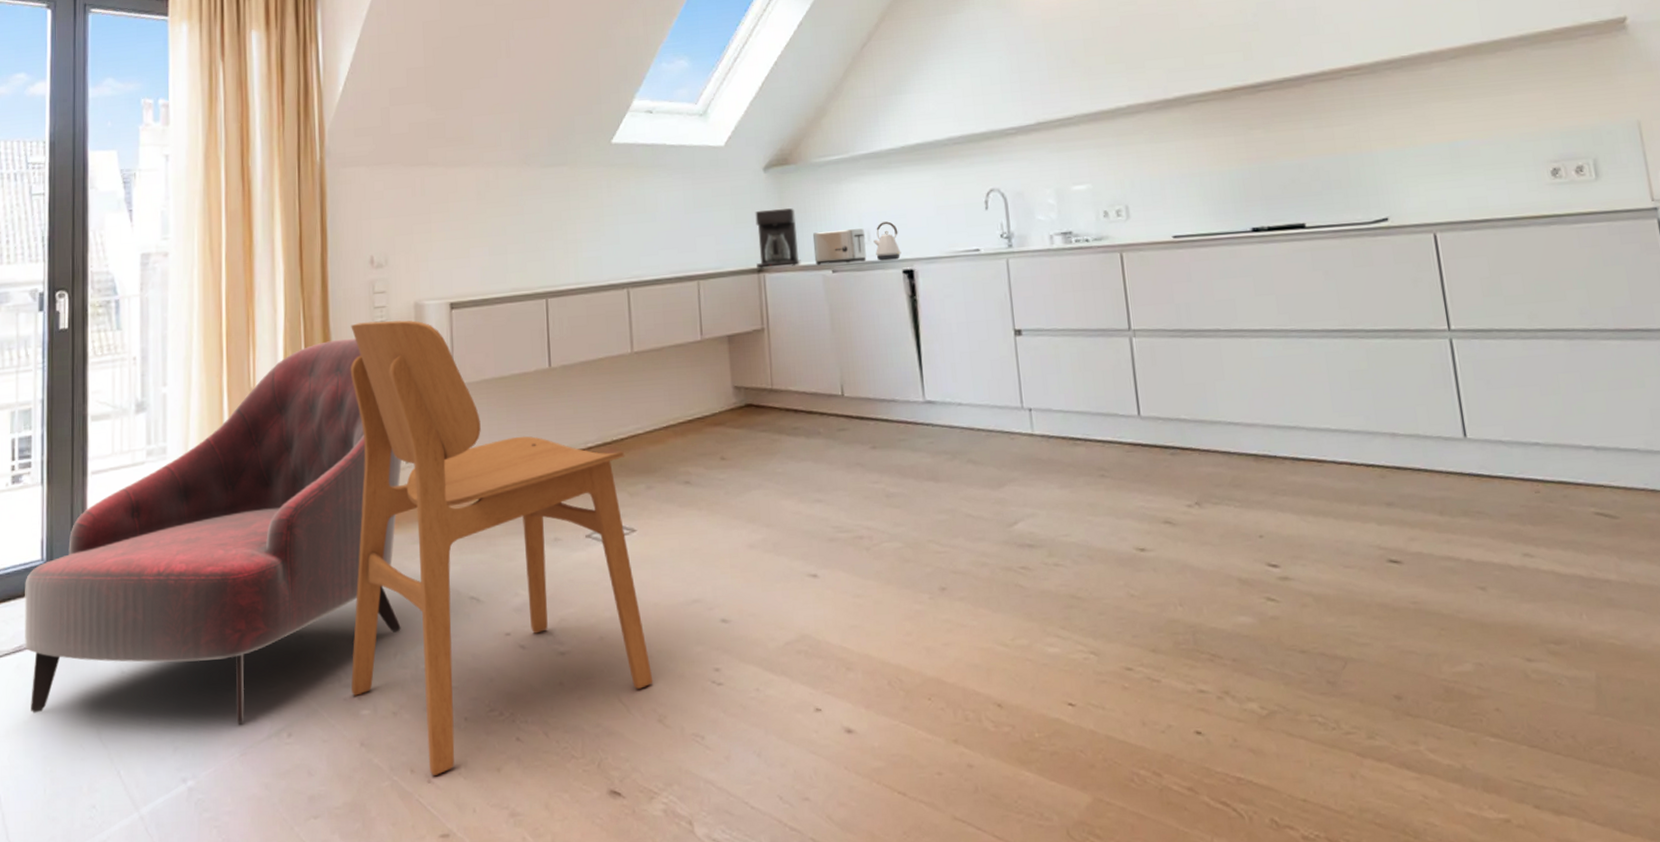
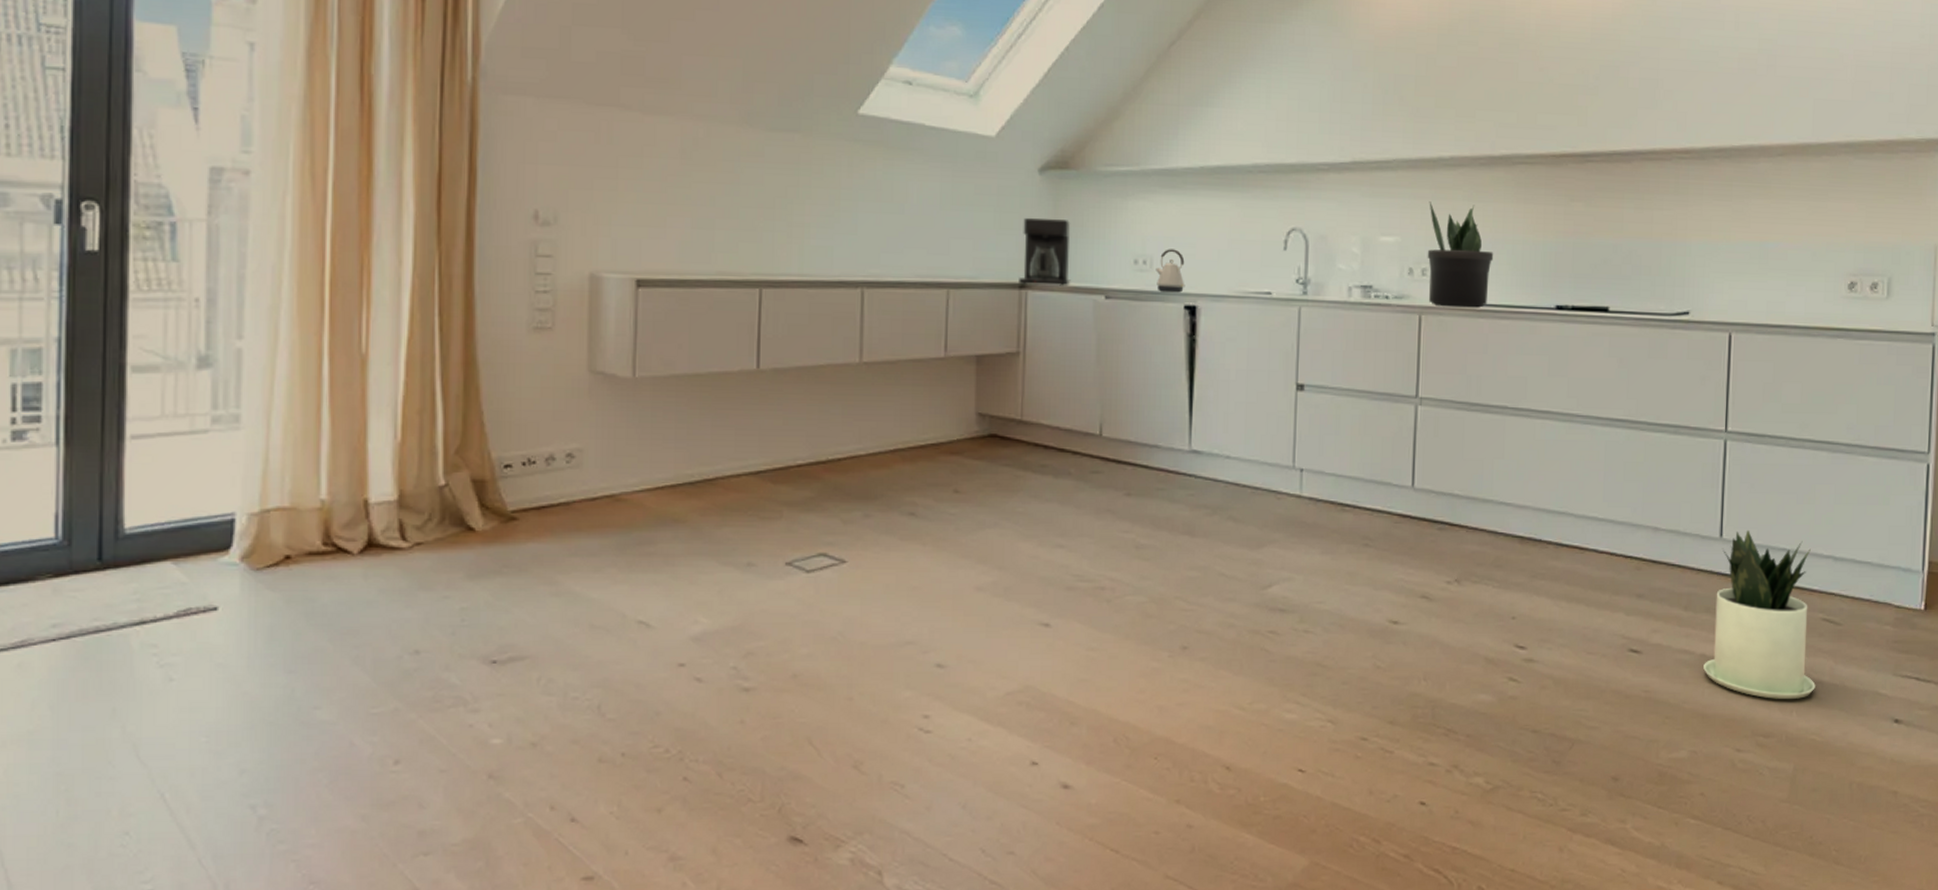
armchair: present [25,338,402,726] -> none [30,307,561,749]
dining chair: present [350,320,654,776] -> none [480,290,852,814]
toaster: present [813,228,867,265] -> none [1086,251,1147,291]
planter: none [1113,146,1184,243] -> present [1427,201,1494,308]
planter: none [1469,426,1603,602] -> present [1703,529,1816,699]

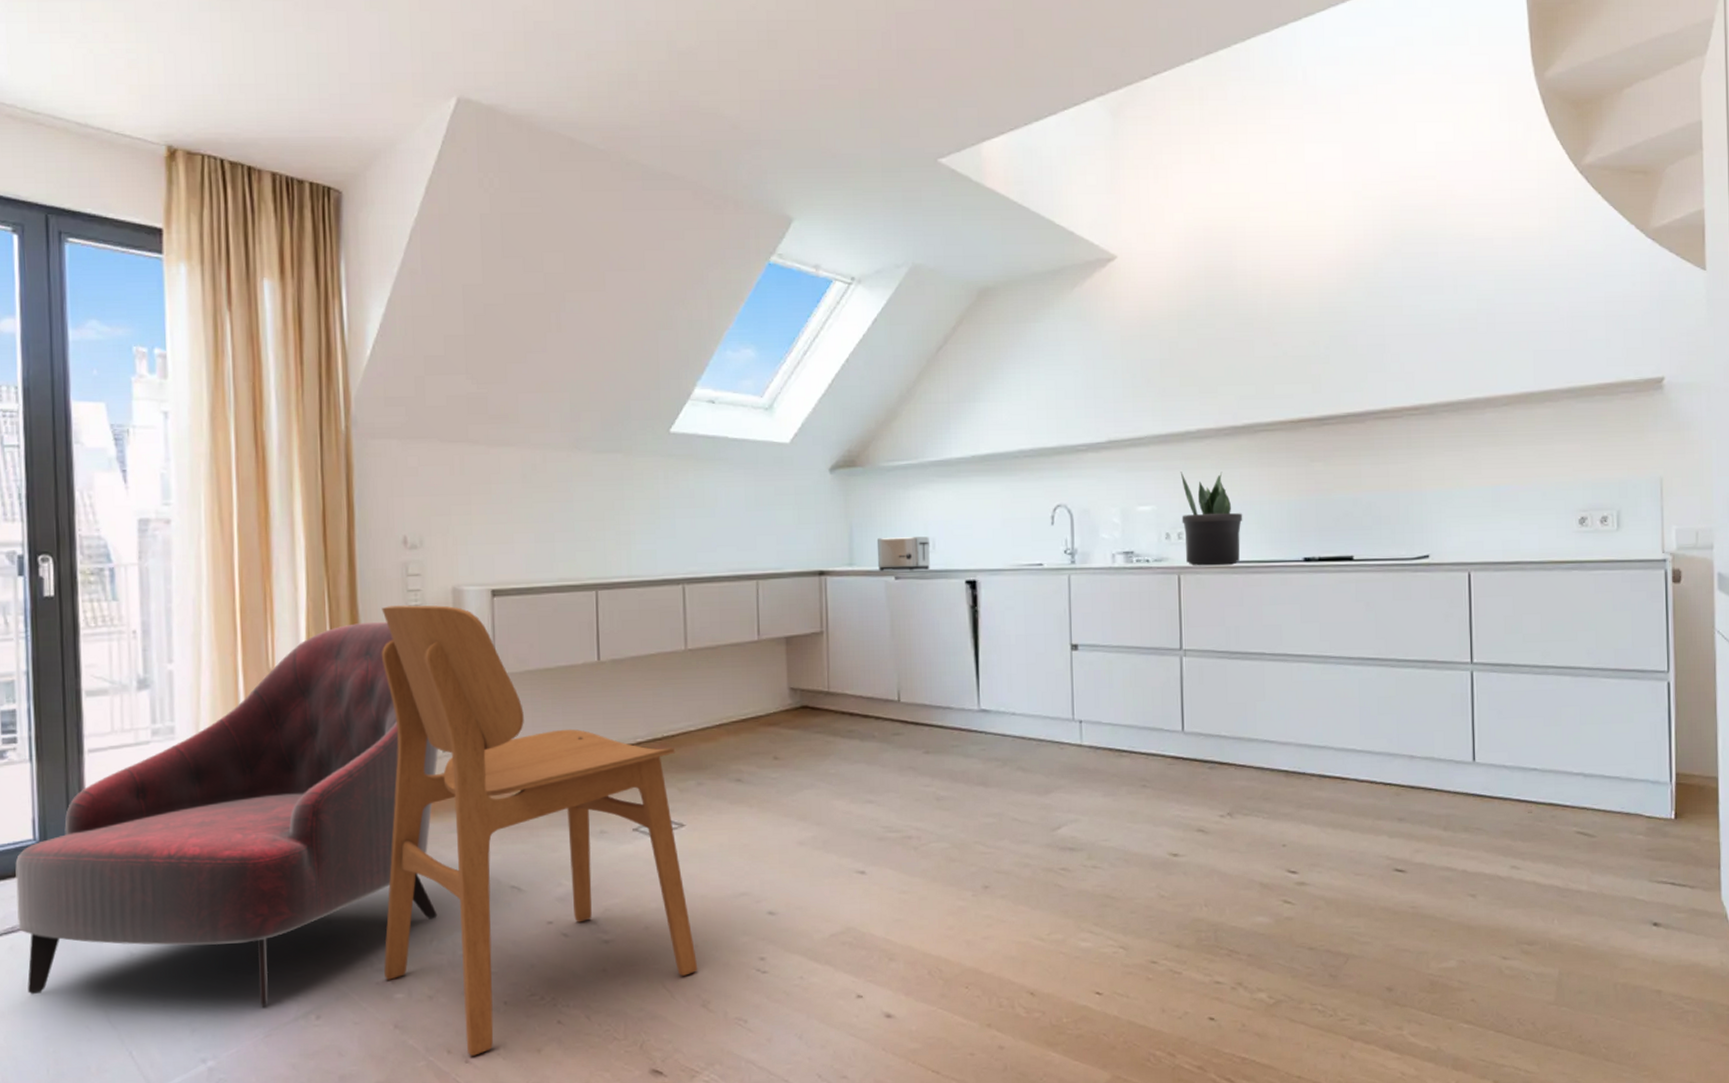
armchair: none [30,307,561,749] -> present [15,621,438,1008]
dining chair: none [480,290,852,814] -> present [381,605,698,1056]
coffee maker: present [1019,217,1071,286] -> none [818,511,864,572]
toaster: none [1086,251,1147,291] -> present [877,536,930,571]
kettle: present [1156,249,1185,293] -> none [938,531,965,570]
planter: present [1703,529,1816,699] -> none [1466,752,1574,909]

